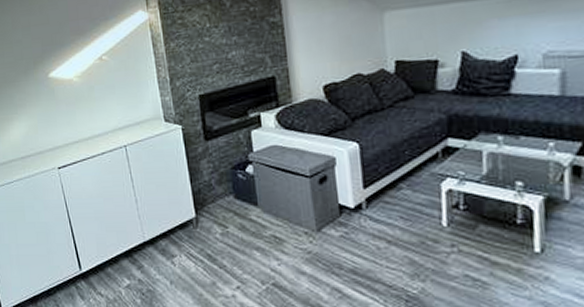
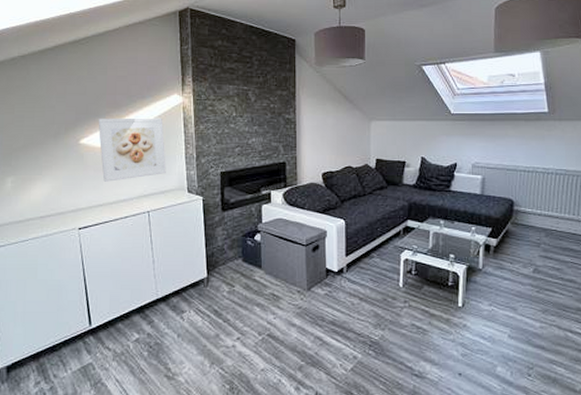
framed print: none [64,39,139,116] -> present [98,118,166,182]

